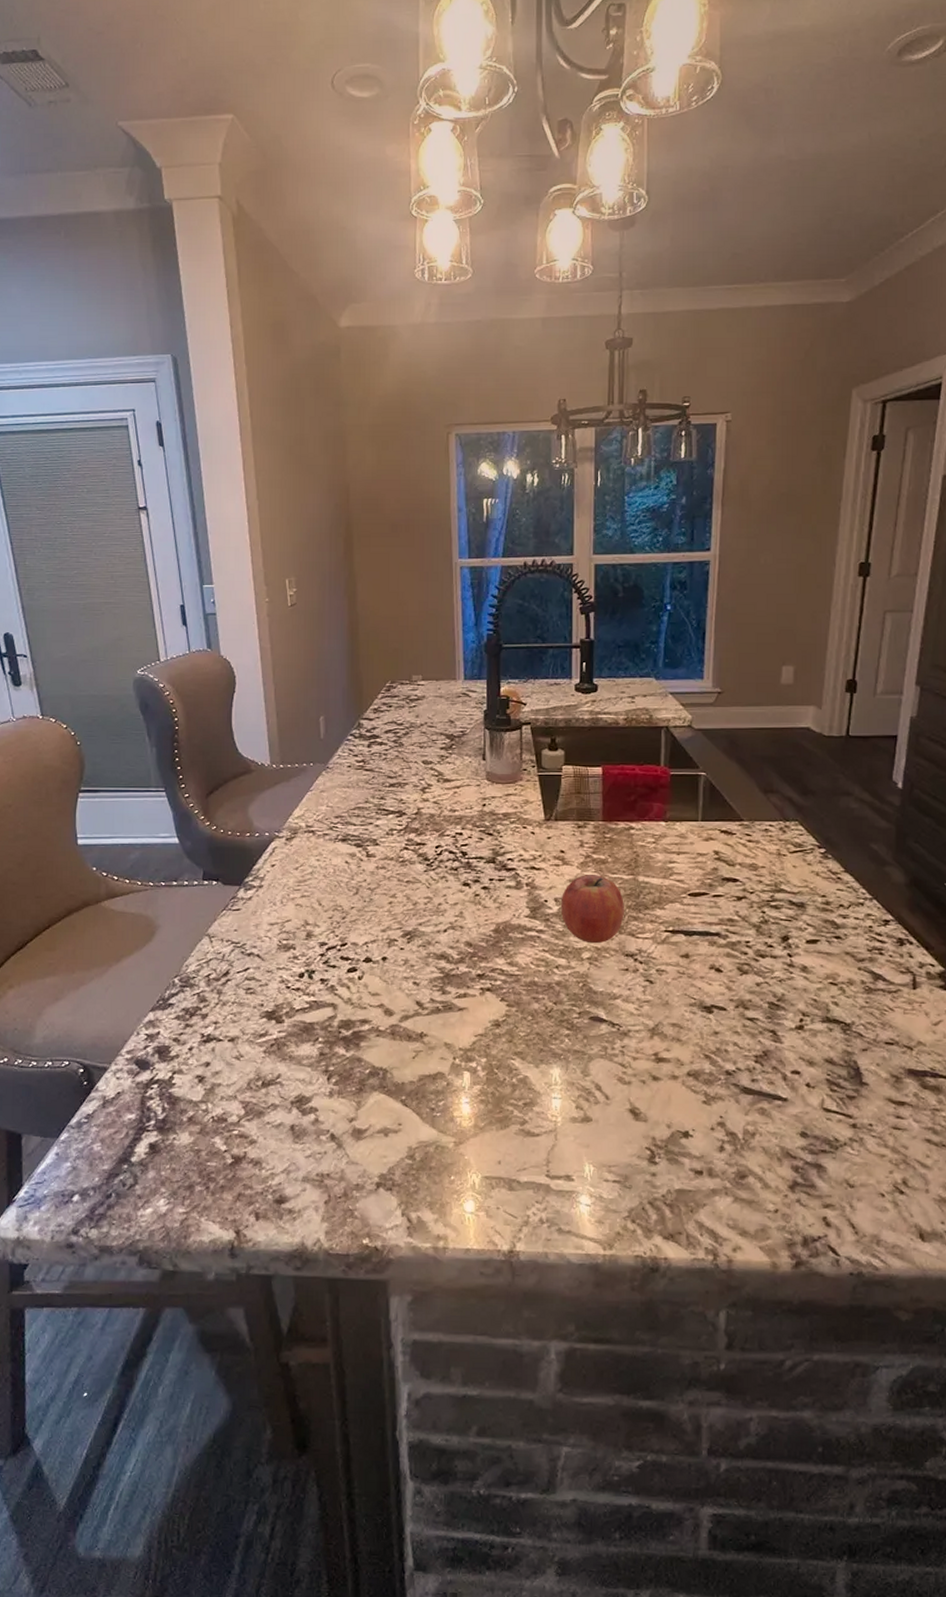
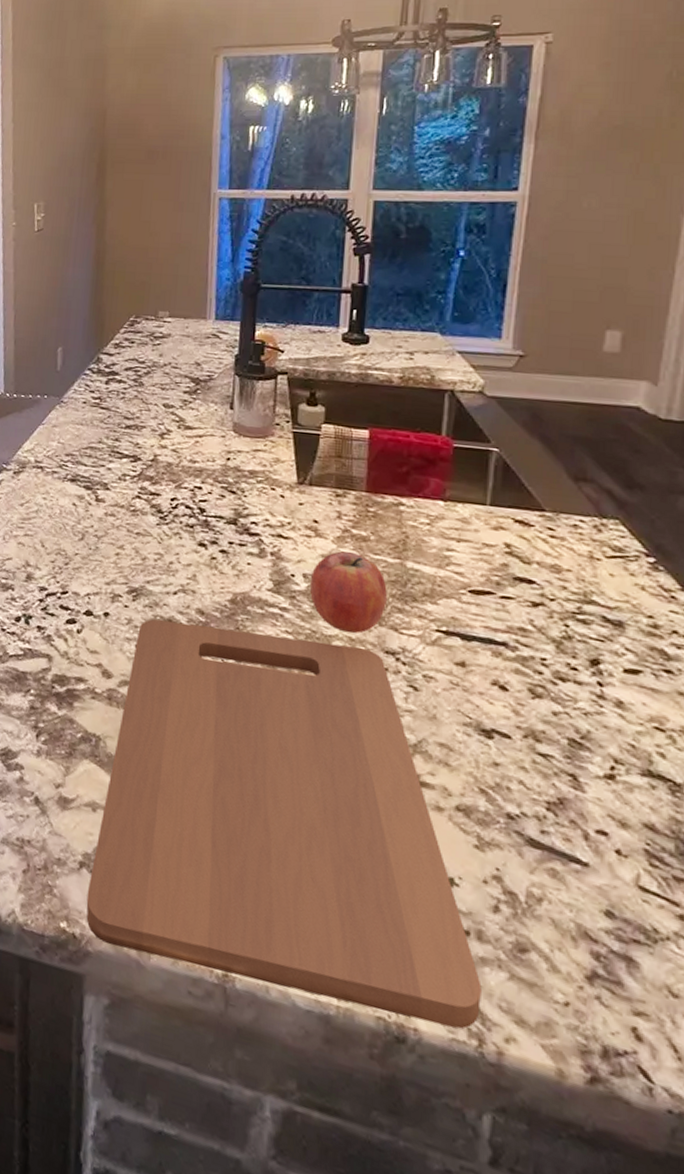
cutting board: none [385,954,714,1250] -> present [86,619,482,1029]

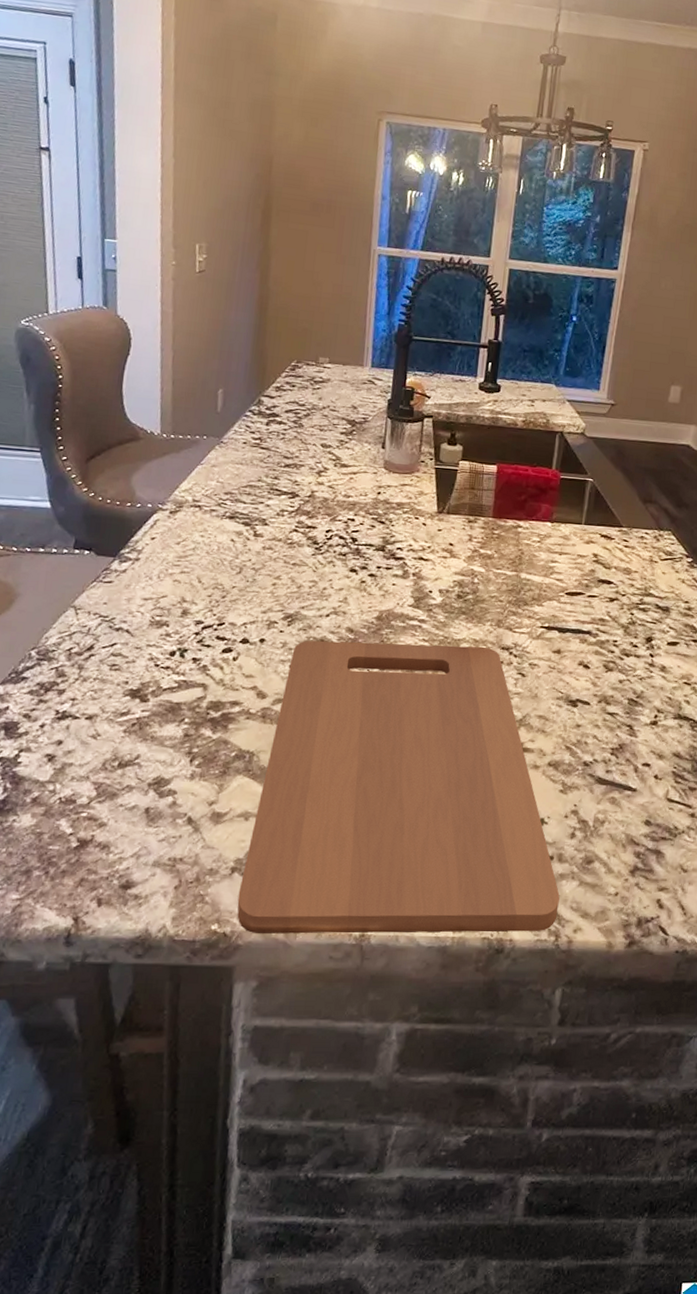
fruit: present [310,551,387,633] -> none [444,568,506,636]

